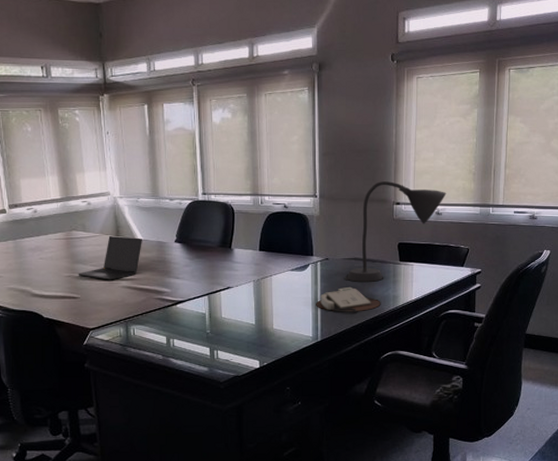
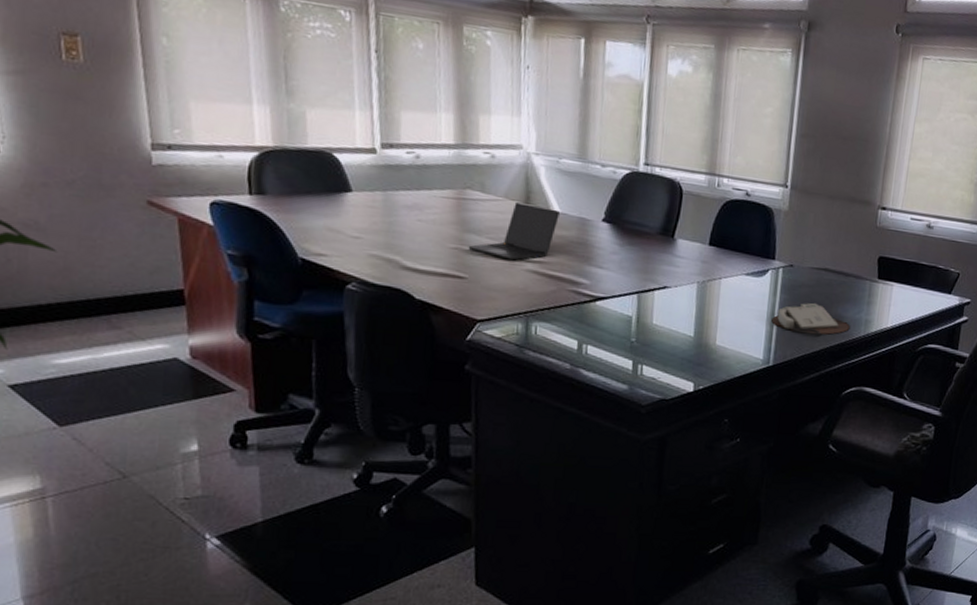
desk lamp: present [345,181,446,283] -> none [810,178,942,301]

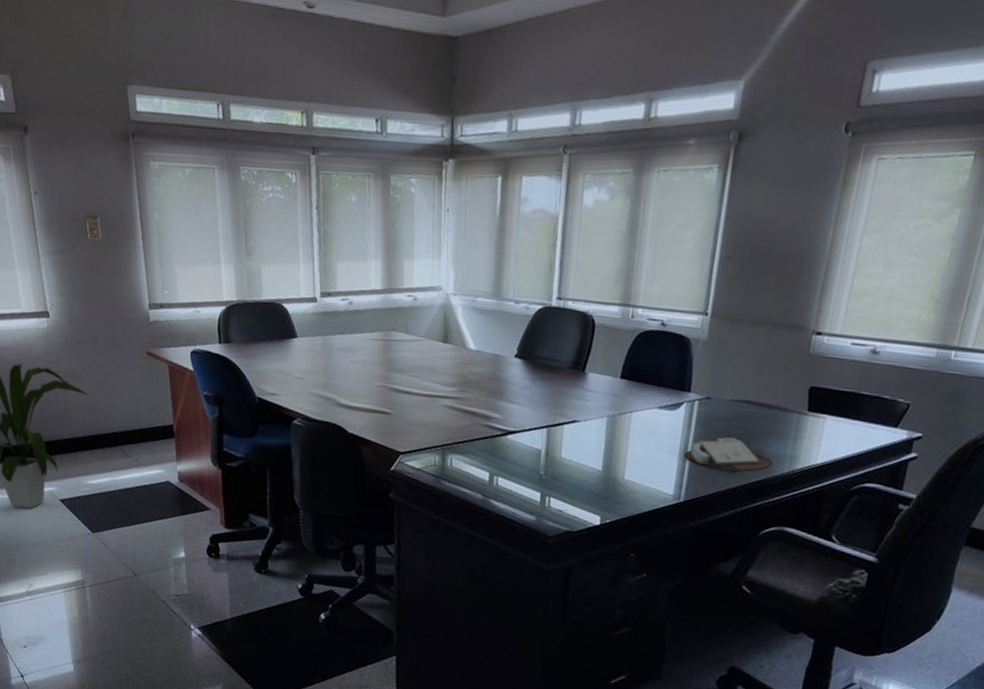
laptop: present [468,202,560,261] -> none [393,342,475,397]

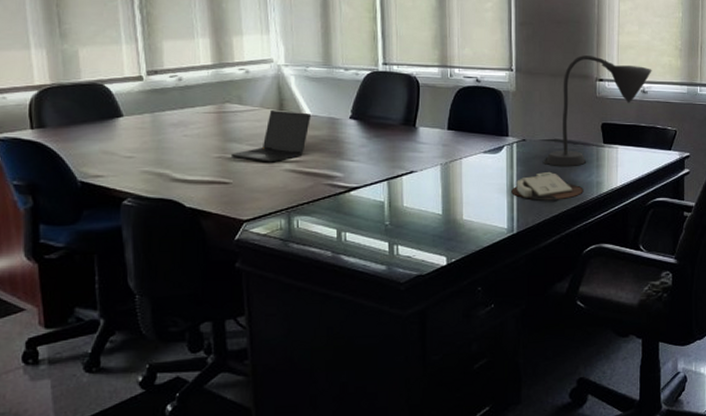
laptop: none [393,342,475,397] -> present [230,110,311,163]
desk lamp: none [728,301,892,436] -> present [543,55,652,167]

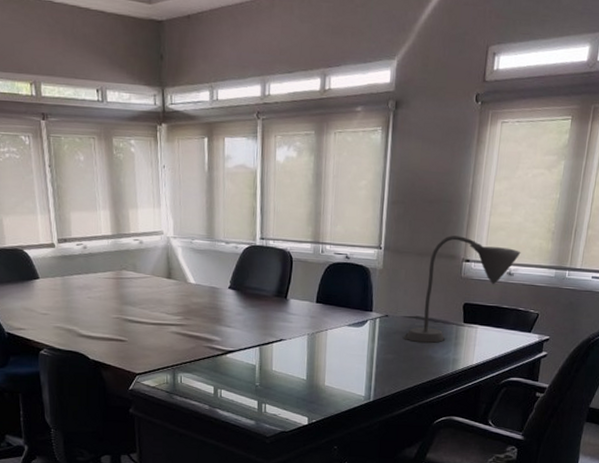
laptop: present [230,110,311,163] -> none [126,278,195,325]
telephone: present [511,171,583,202] -> none [371,346,440,375]

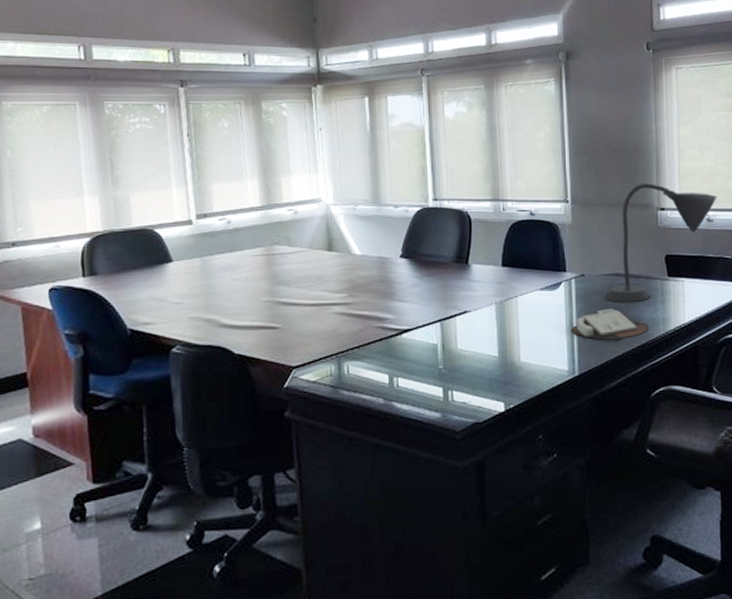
telephone: none [371,346,440,375] -> present [571,308,649,341]

